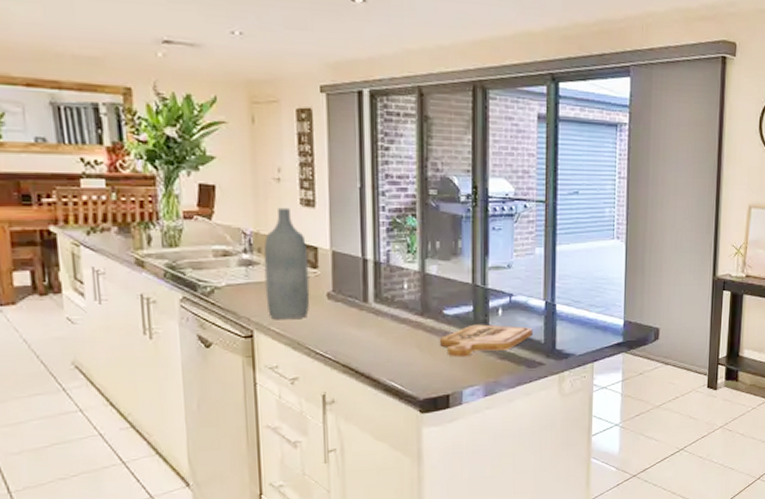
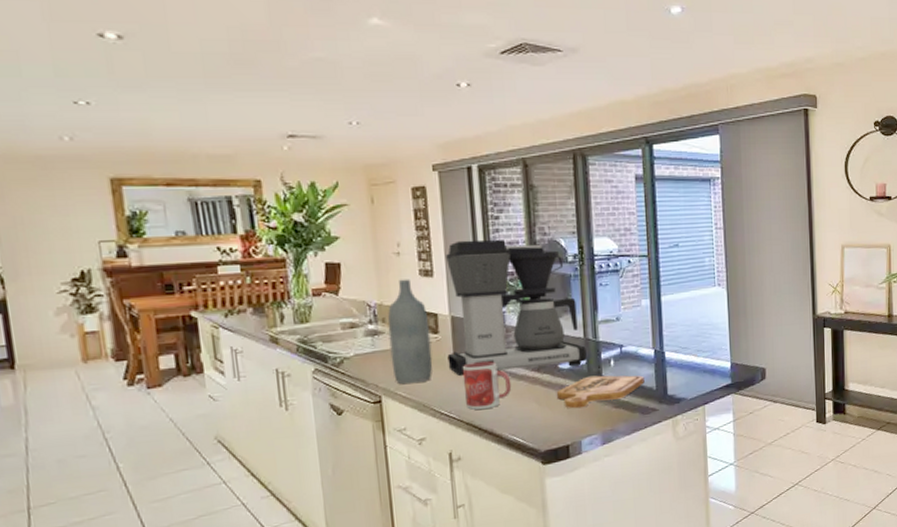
coffee maker: none [326,170,474,316] -> present [446,239,587,377]
mug: none [342,302,393,351] -> present [463,361,512,410]

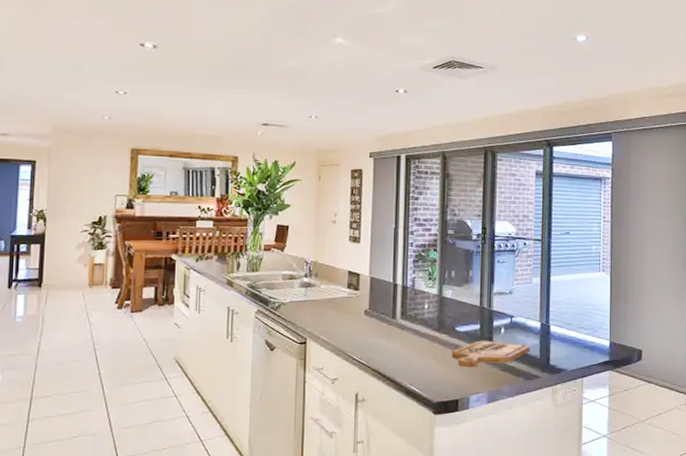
bottle: present [387,279,433,384] -> none [318,243,352,331]
coffee maker: present [446,239,587,377] -> none [363,215,481,330]
mug: present [463,361,512,410] -> none [375,318,414,359]

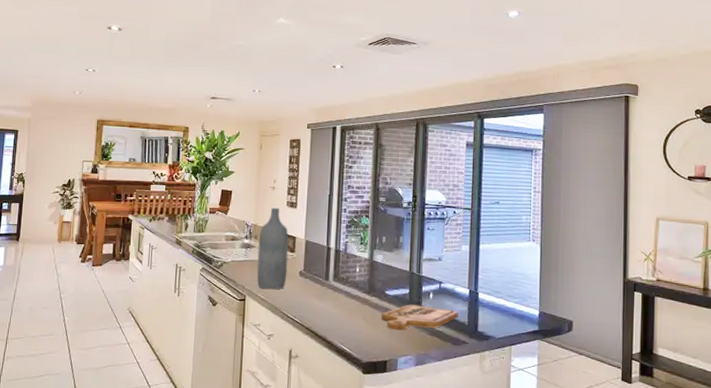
bottle: none [318,243,352,331] -> present [256,207,289,290]

